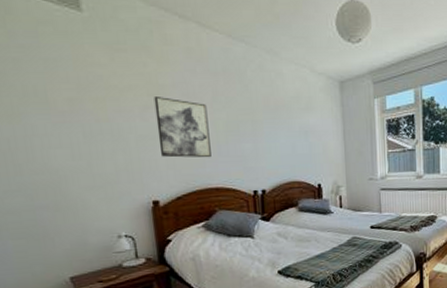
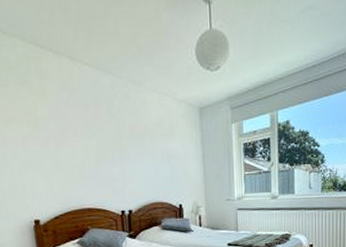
wall art: present [154,97,212,158] -> none [33,127,84,182]

